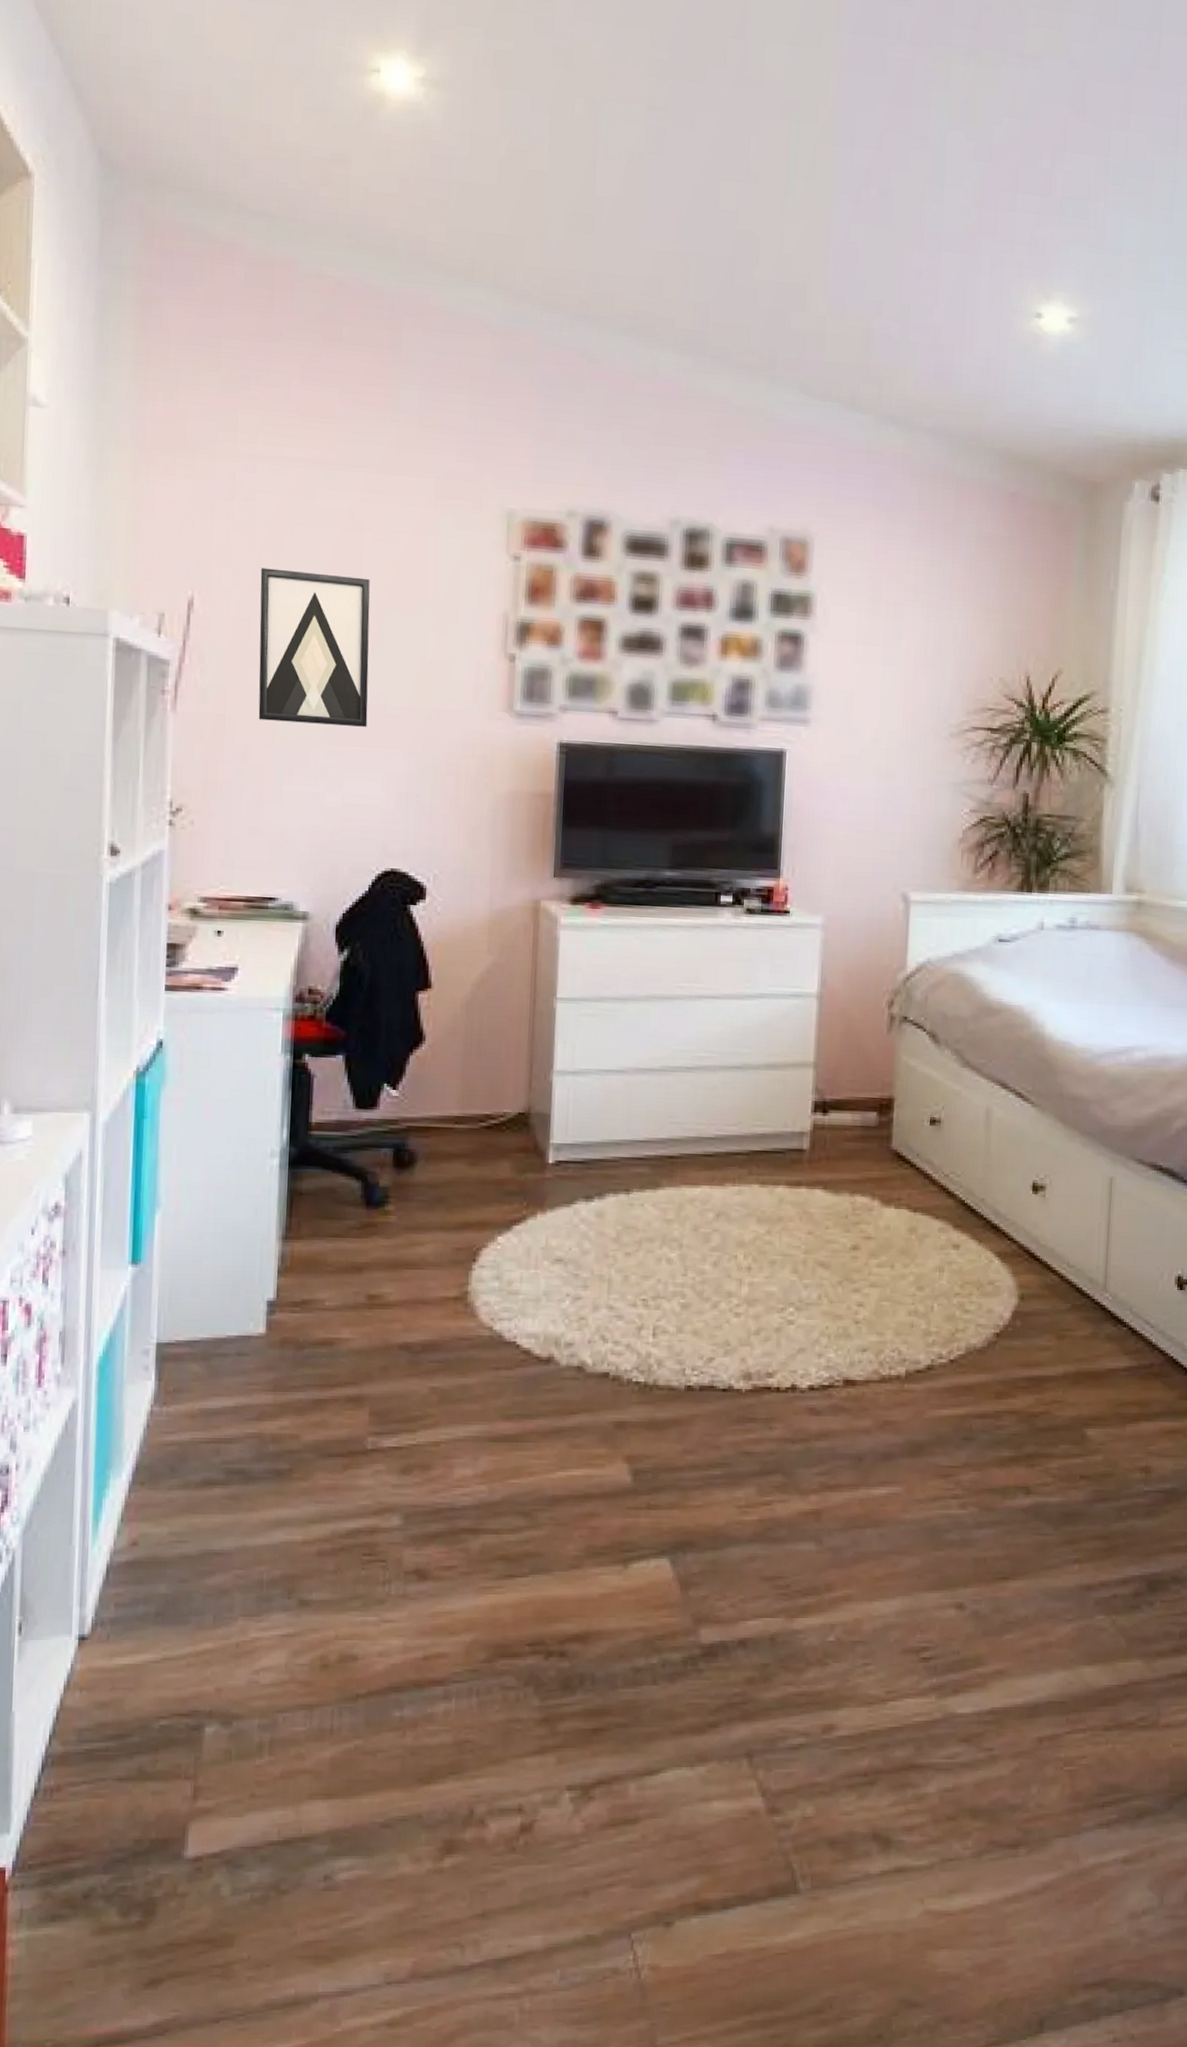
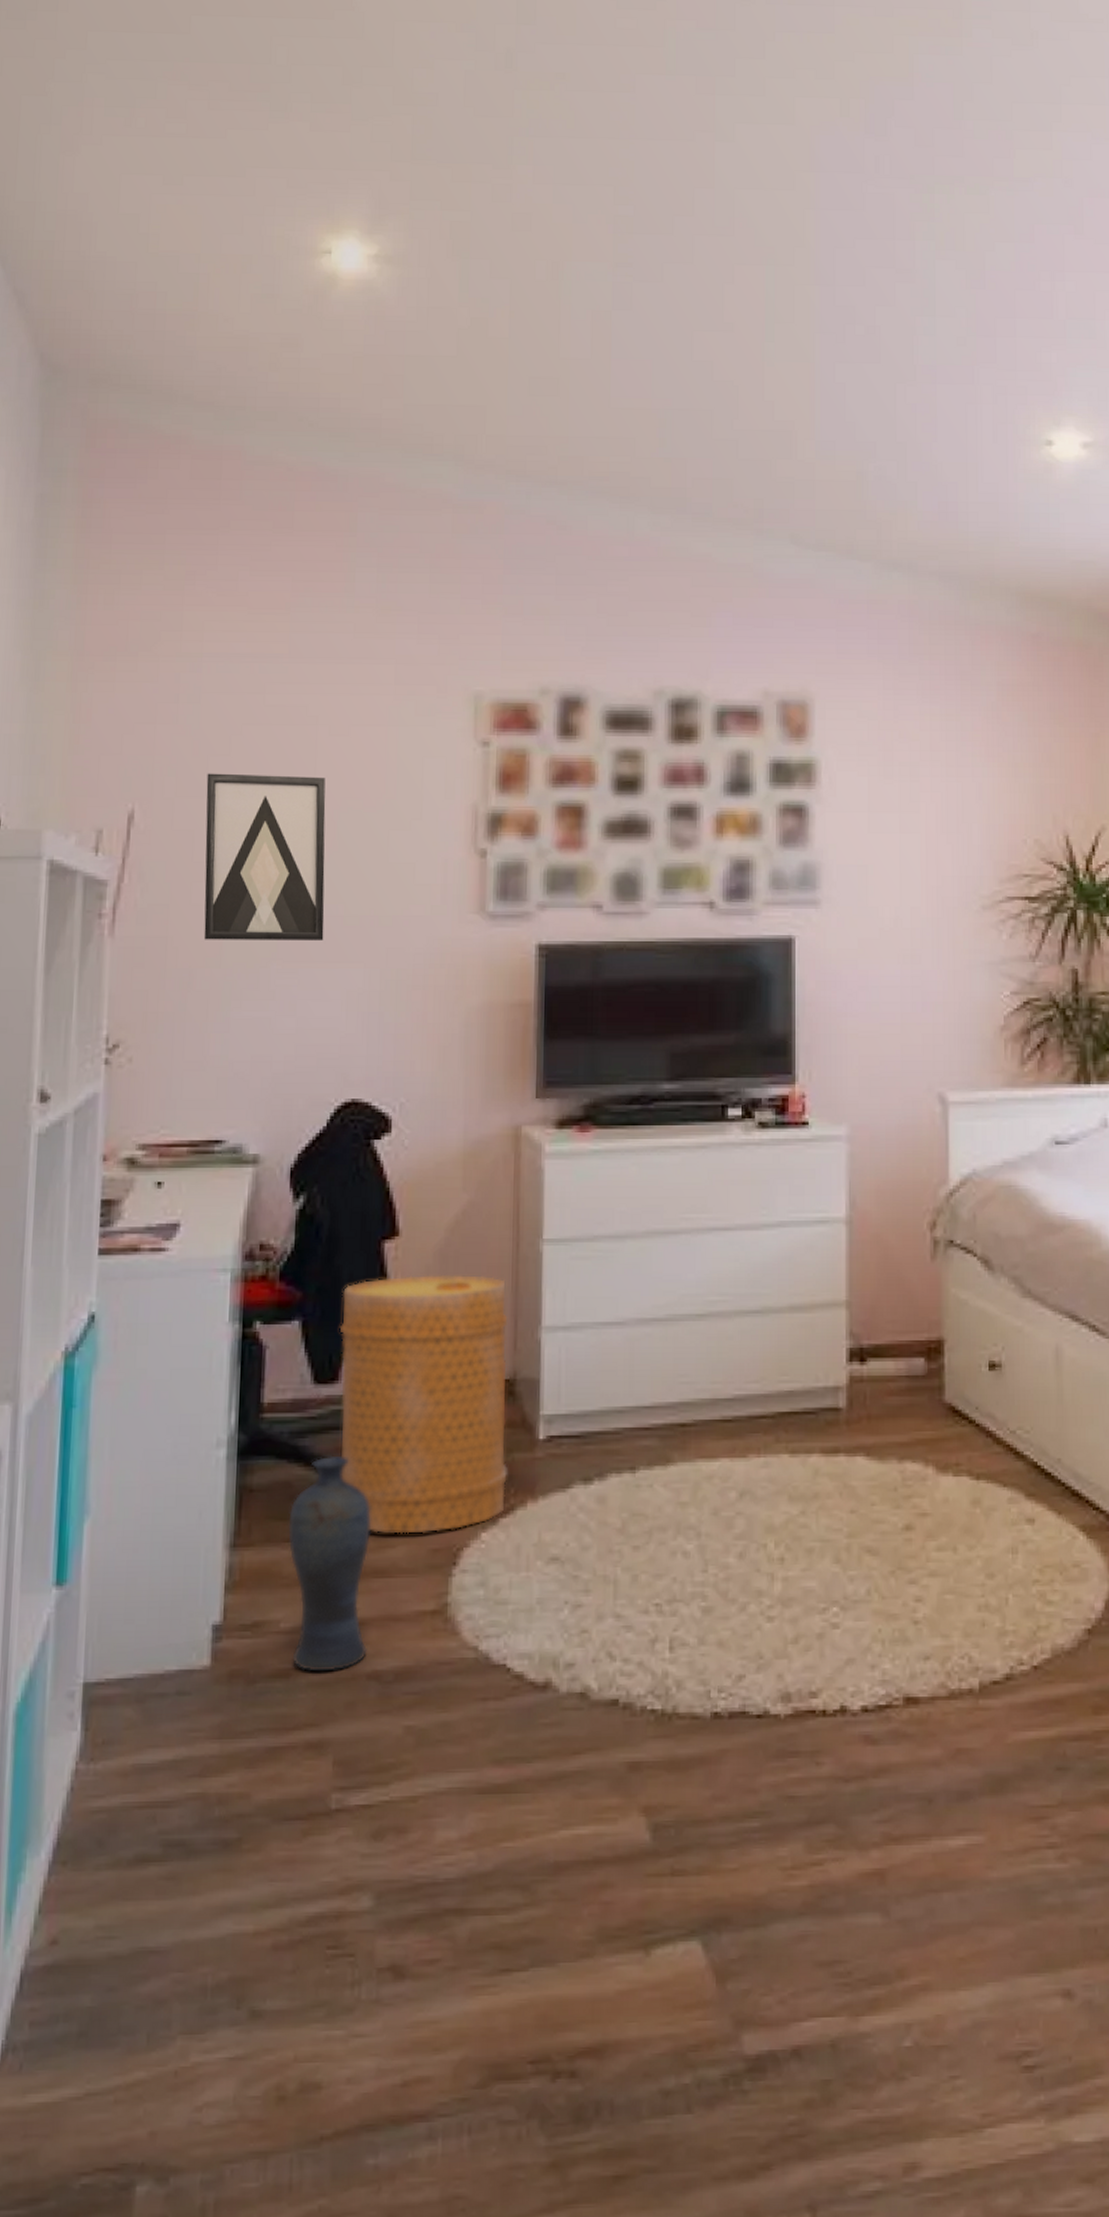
vase: none [332,1169,404,1342] -> present [288,1457,371,1672]
basket: none [378,1022,525,1235] -> present [339,1275,508,1534]

